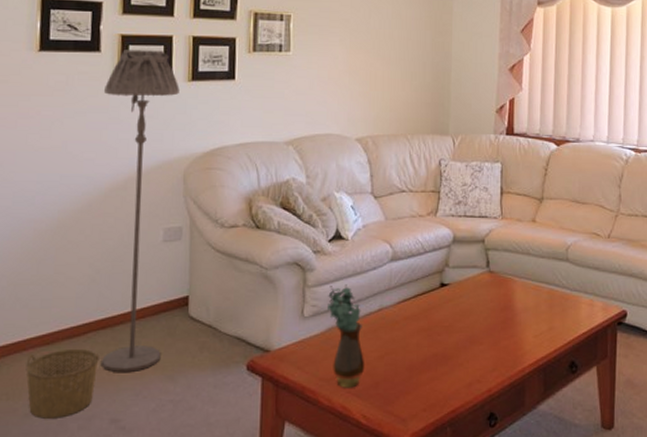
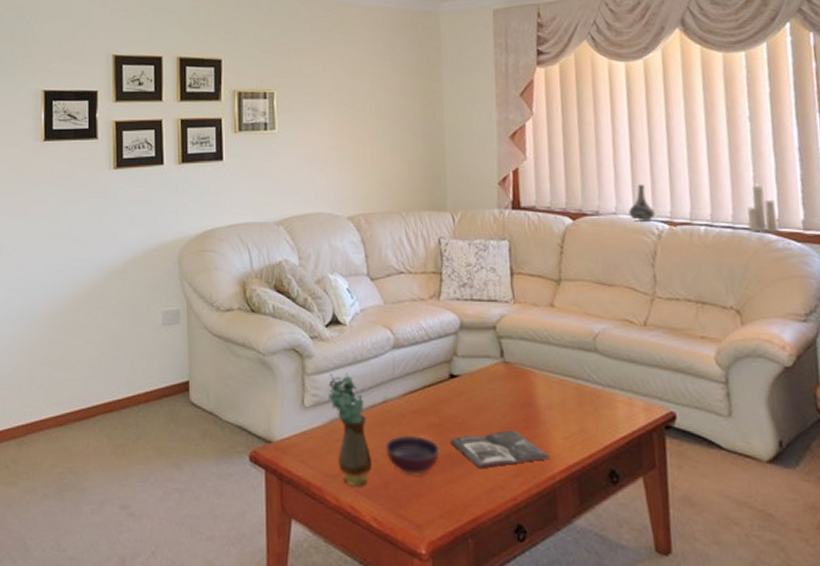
basket: present [26,348,99,419] -> none [43,430,108,500]
floor lamp: present [100,50,180,373] -> none [101,135,171,458]
bowl: none [378,338,428,374] -> present [385,434,441,475]
magazine: none [438,331,522,366] -> present [451,430,550,469]
decorative vase: none [604,115,625,148] -> present [629,184,655,222]

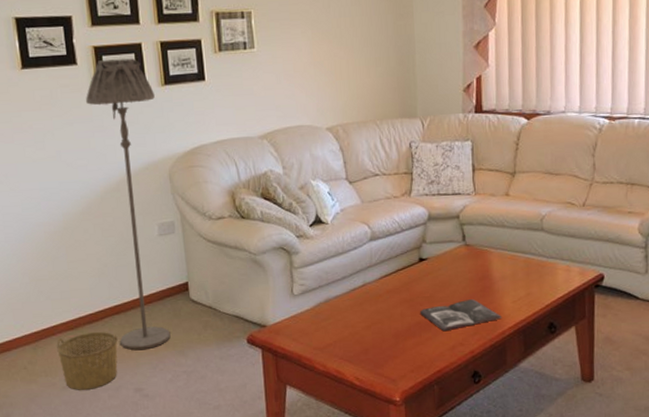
basket: none [43,430,108,500] -> present [56,331,118,390]
floor lamp: none [101,135,171,458] -> present [85,58,171,351]
vase: present [327,373,373,487] -> none [314,264,354,355]
bowl: present [385,434,441,475] -> none [365,310,412,342]
decorative vase: present [629,184,655,222] -> none [576,84,598,118]

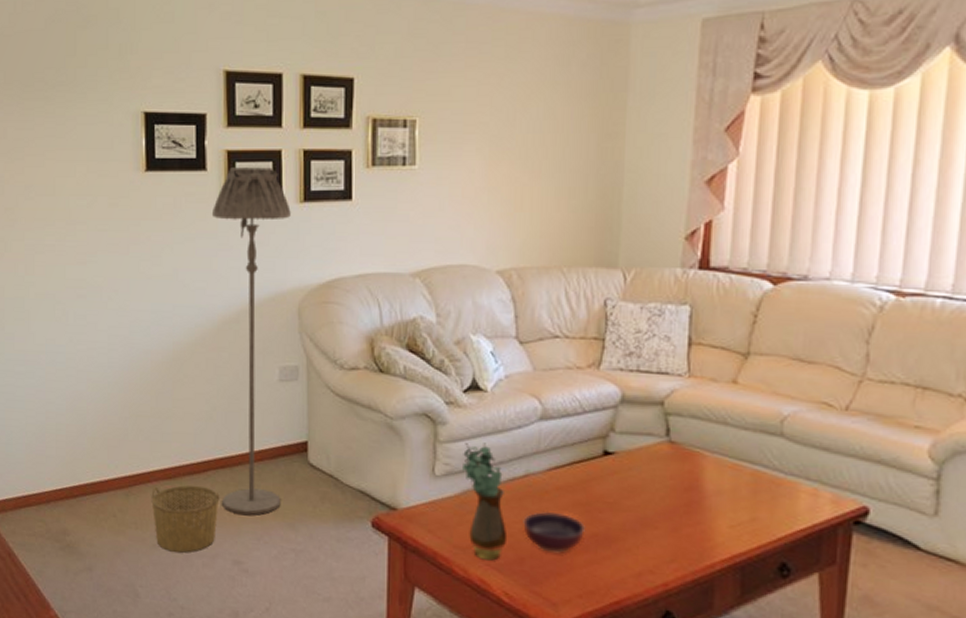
vase: none [314,264,354,355] -> present [461,443,508,561]
bowl: none [365,310,412,342] -> present [523,511,586,553]
magazine: present [420,299,502,332] -> none [598,514,712,552]

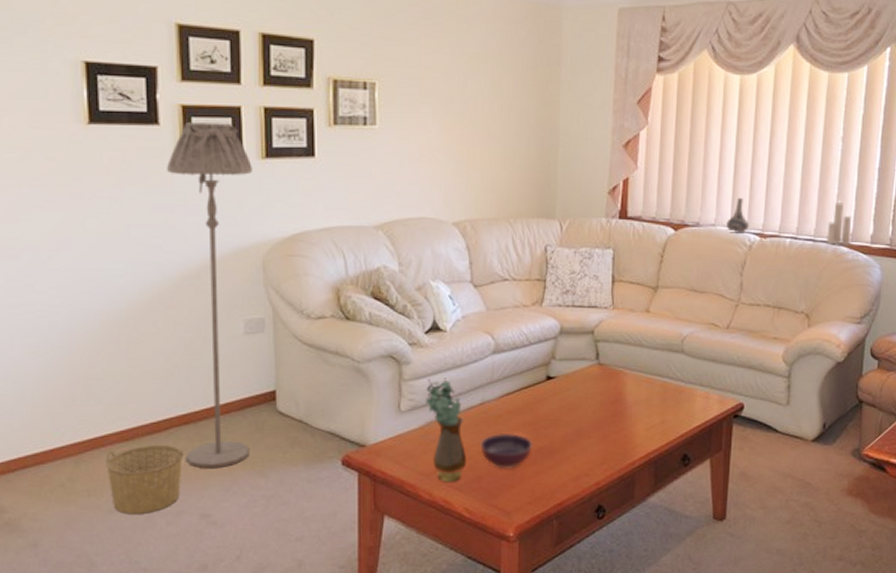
decorative vase: none [846,244,880,290] -> present [726,197,749,233]

